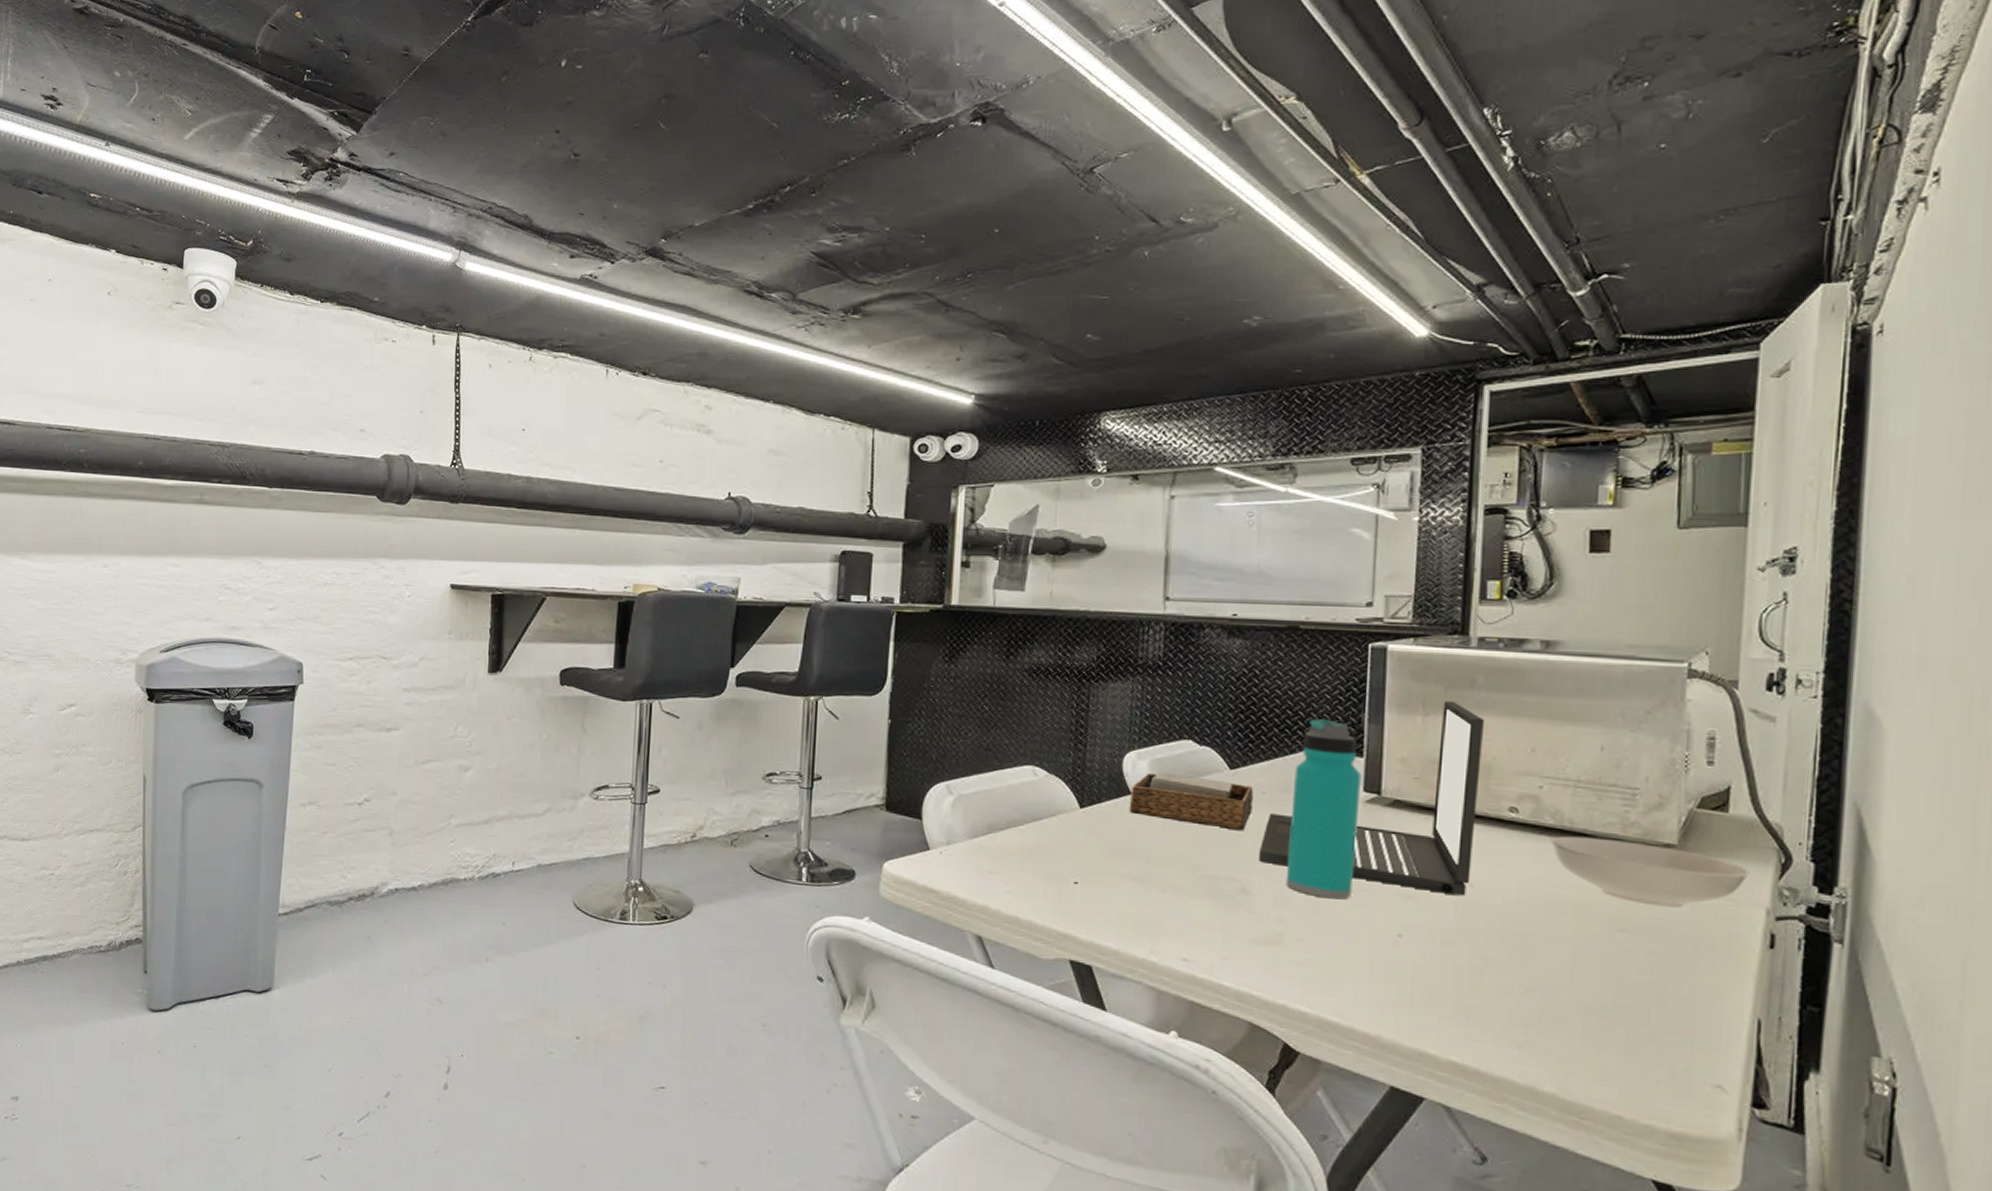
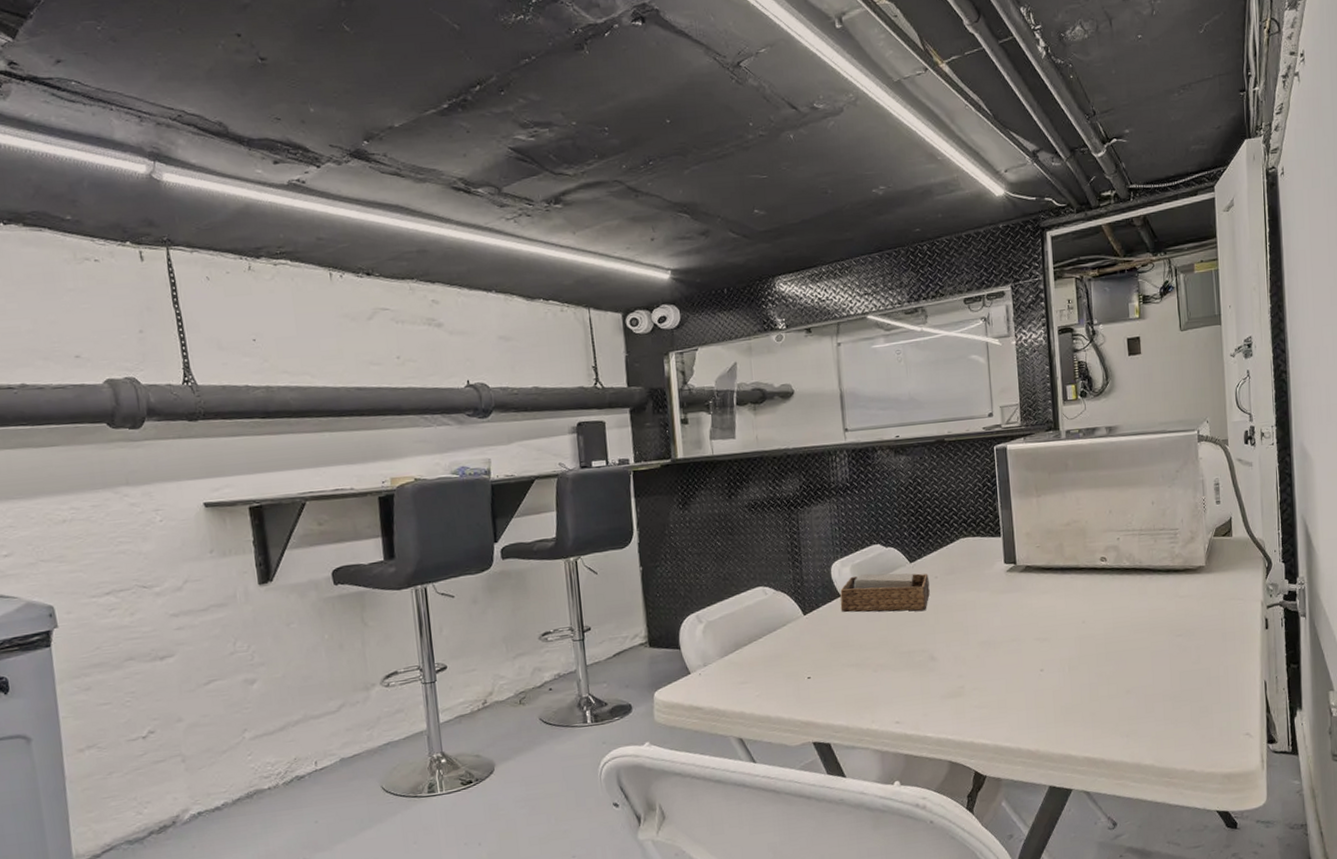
laptop: present [1258,700,1485,896] -> none [938,482,1082,633]
water bottle: present [1285,719,1362,900] -> none [955,511,1006,652]
bowl: present [1551,836,1750,907] -> none [1129,568,1249,613]

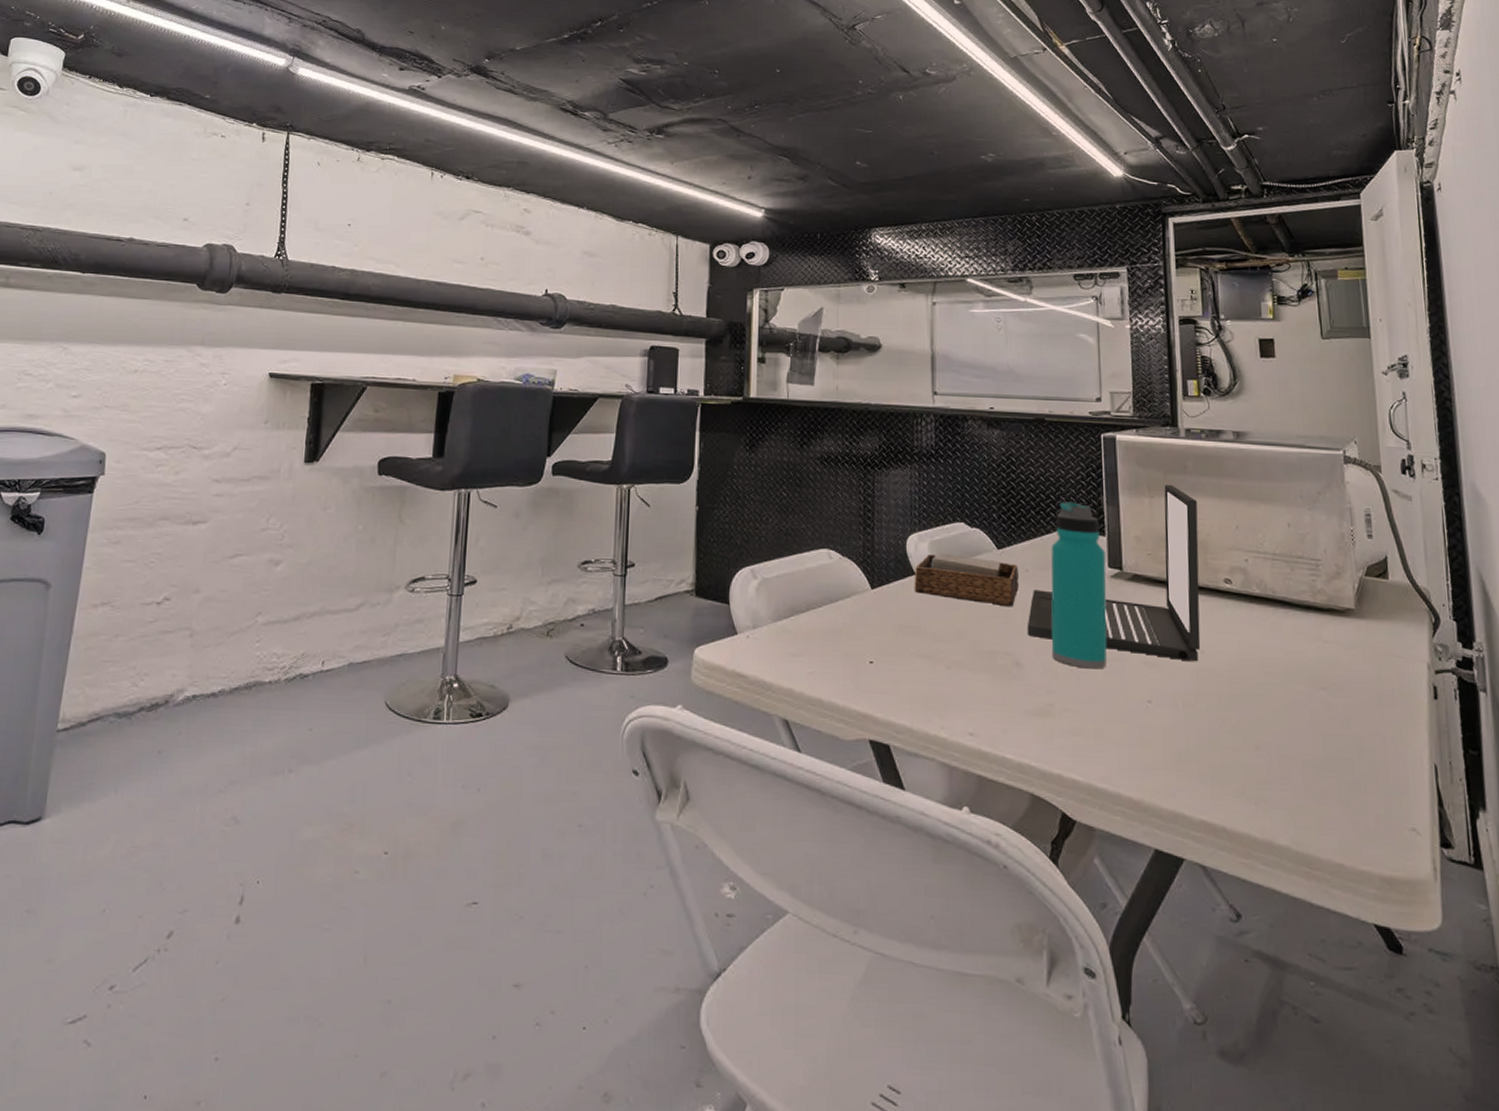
laptop: none [938,482,1082,633] -> present [1027,484,1201,662]
water bottle: none [955,511,1006,652] -> present [1051,501,1107,669]

